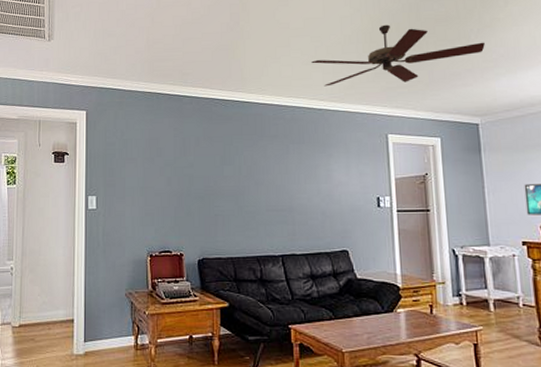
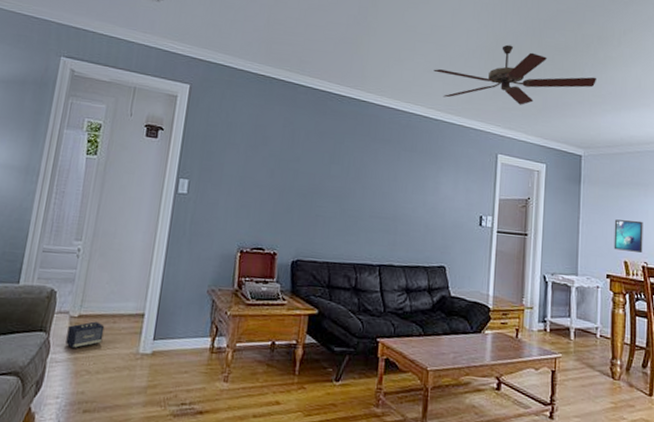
speaker: none [12,329,42,355] -> present [66,321,105,349]

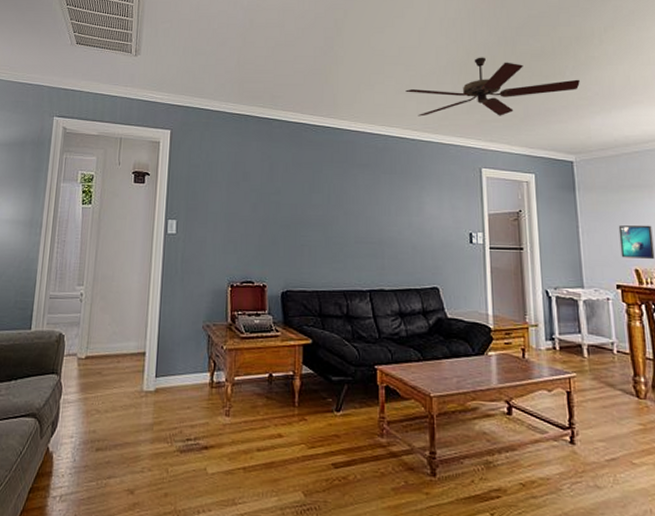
speaker: present [66,321,105,349] -> none [76,362,110,390]

